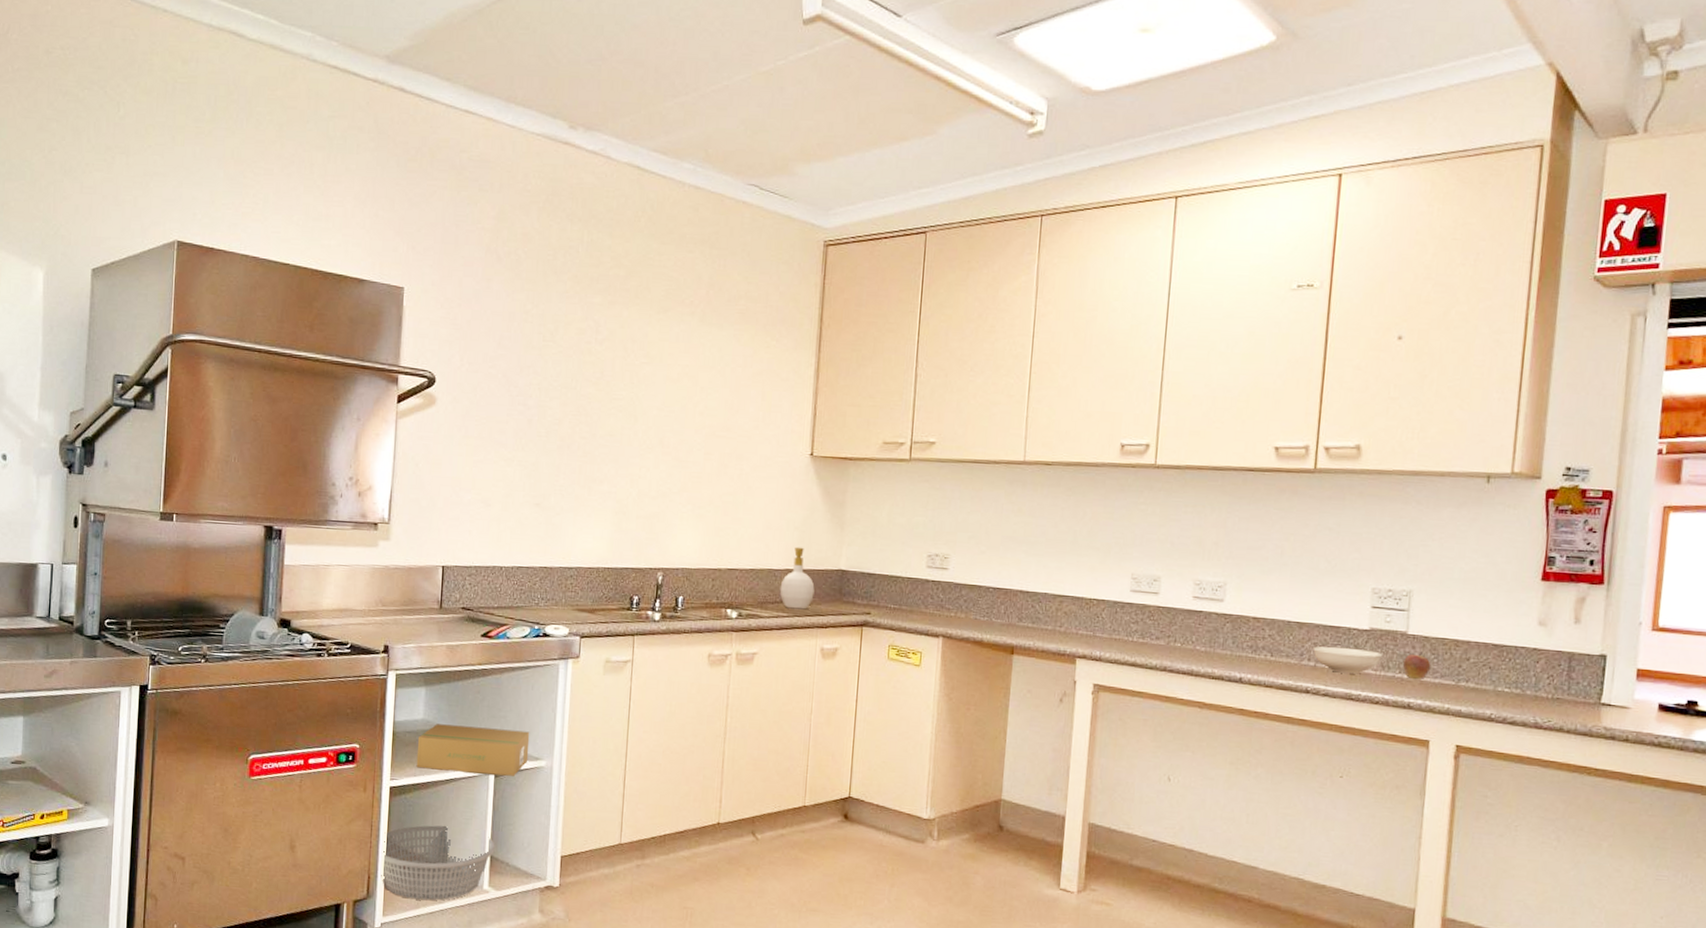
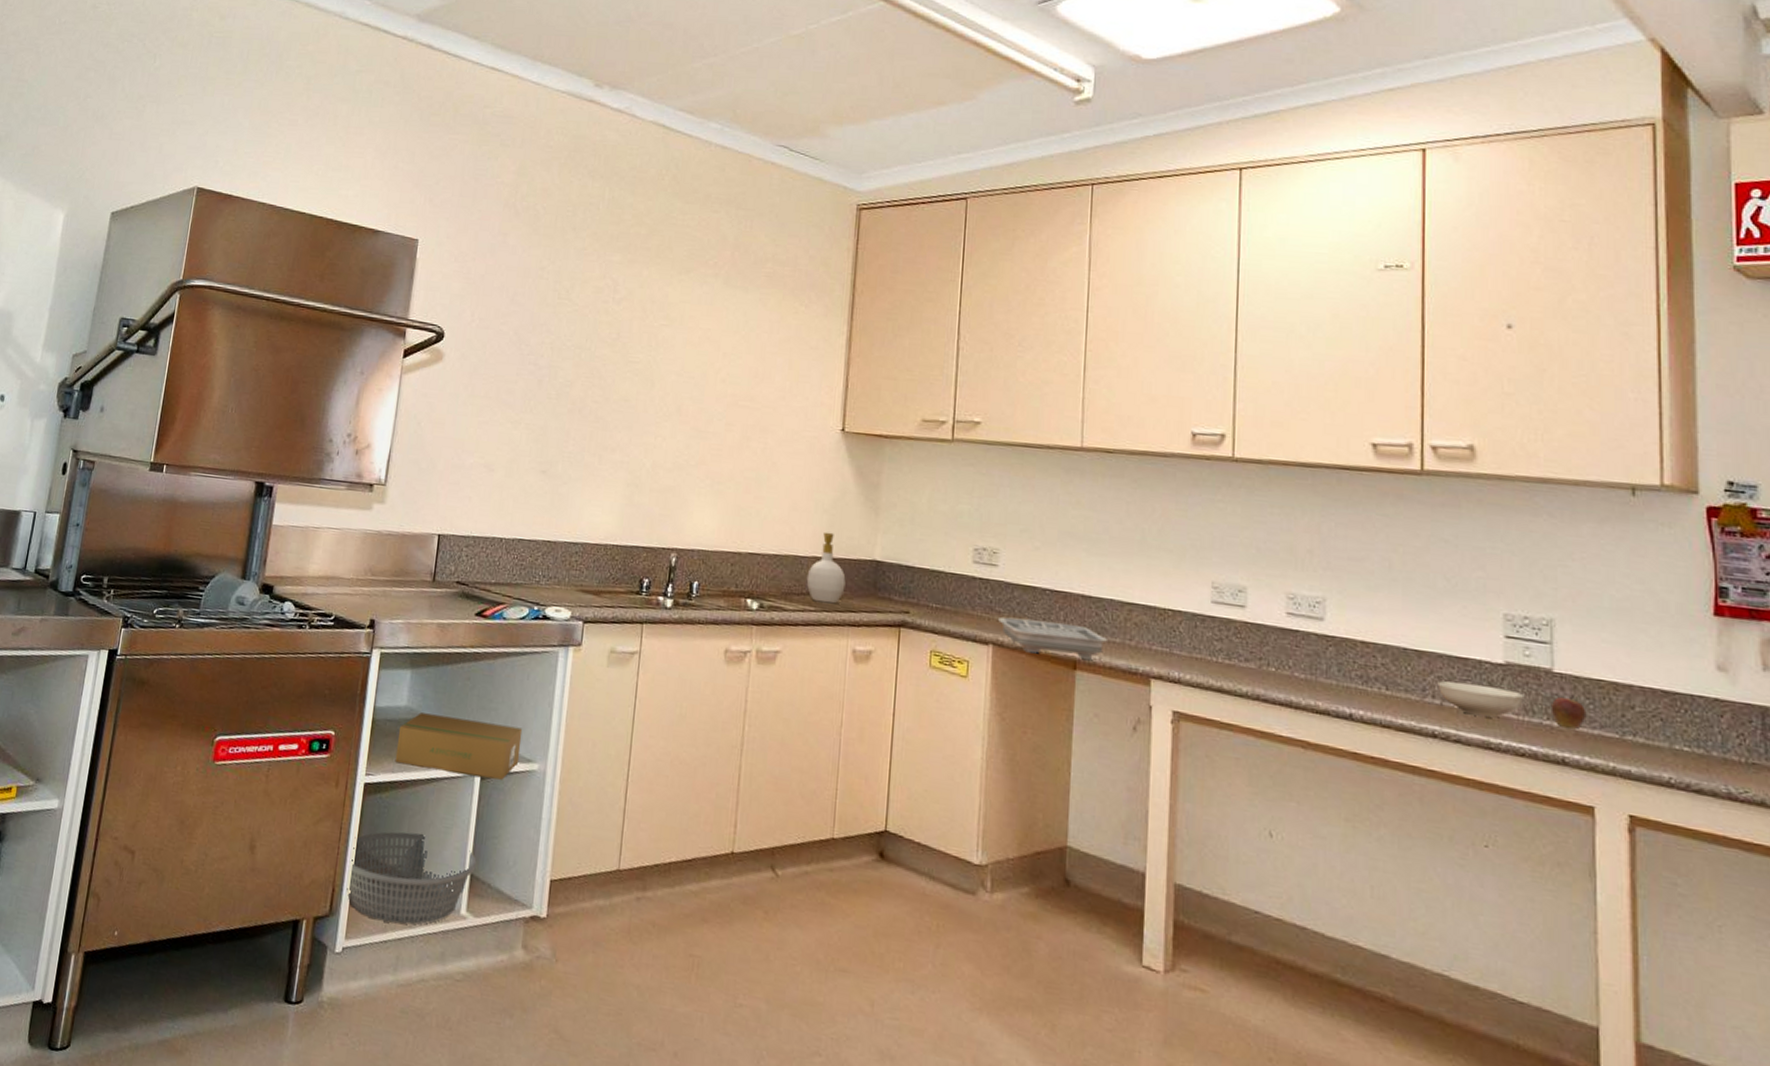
dish rack: none [947,613,1042,645] -> present [997,617,1109,659]

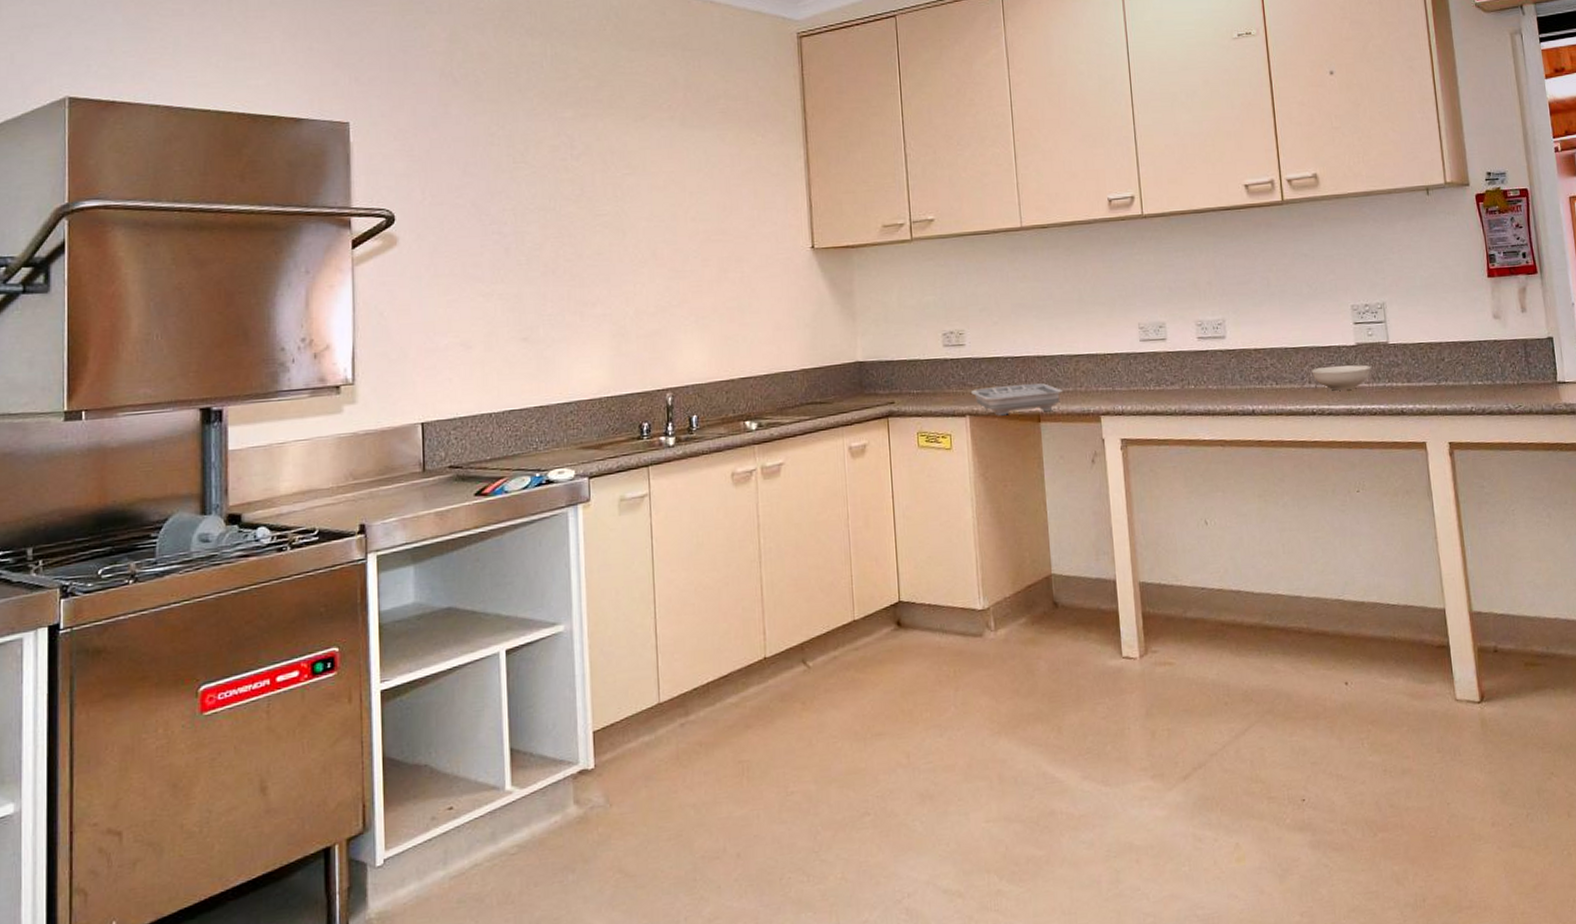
colander: present [346,832,477,925] -> none [379,724,515,822]
box: present [395,712,523,780] -> none [409,594,544,662]
soap bottle: present [806,532,846,604] -> none [798,344,835,411]
fruit: present [1550,694,1587,729] -> none [1389,358,1414,386]

